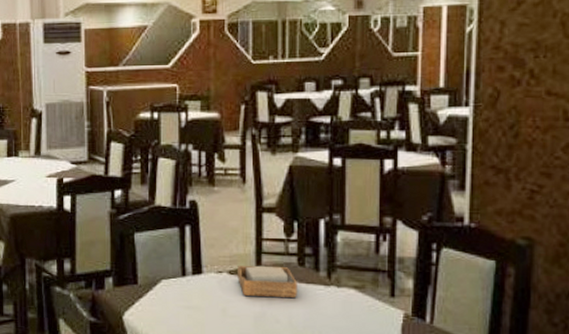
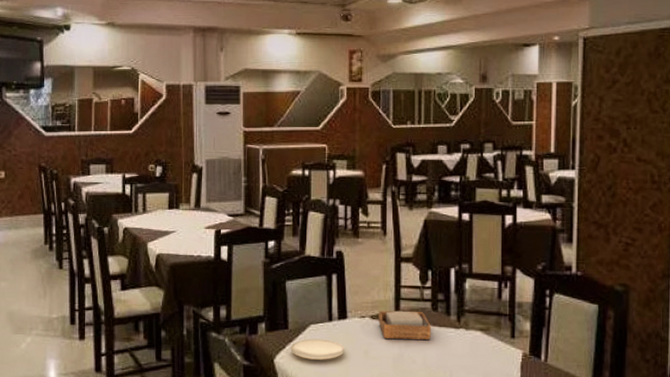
plate: none [140,294,200,318] -> present [290,338,345,360]

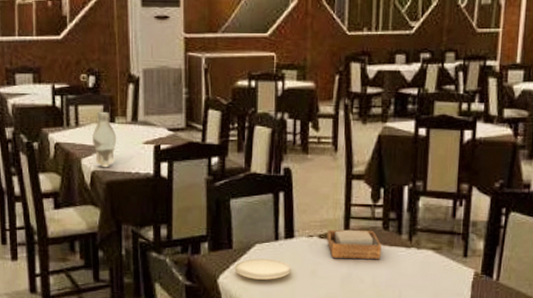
vase: none [158,198,181,251] -> present [92,111,117,168]

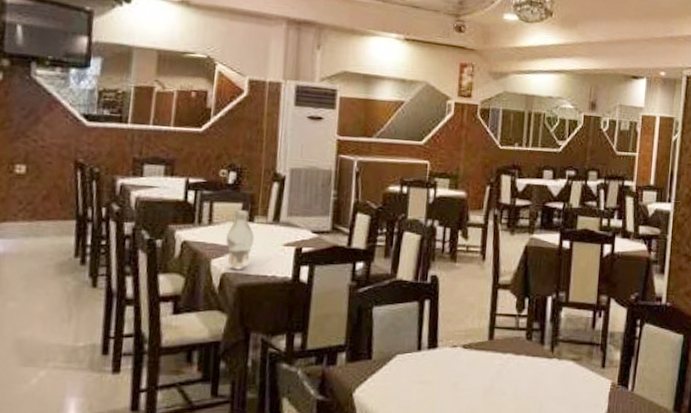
plate: present [234,258,292,280] -> none [372,370,433,393]
napkin holder: present [327,229,381,260] -> none [470,339,524,371]

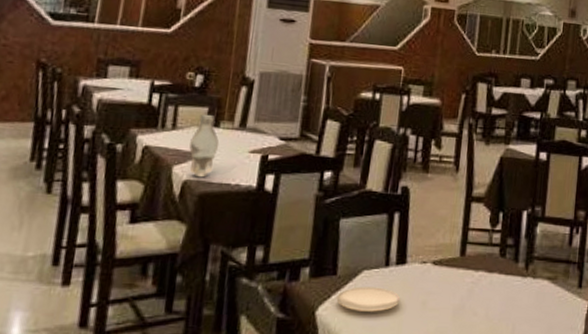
plate: none [372,370,433,393] -> present [336,286,401,312]

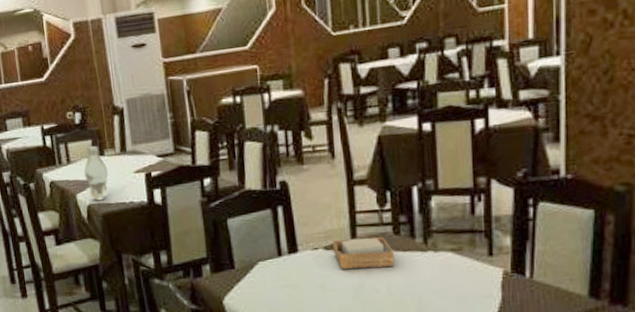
plate: present [336,286,401,312] -> none [239,275,299,298]
napkin holder: none [441,255,497,290] -> present [333,237,394,269]

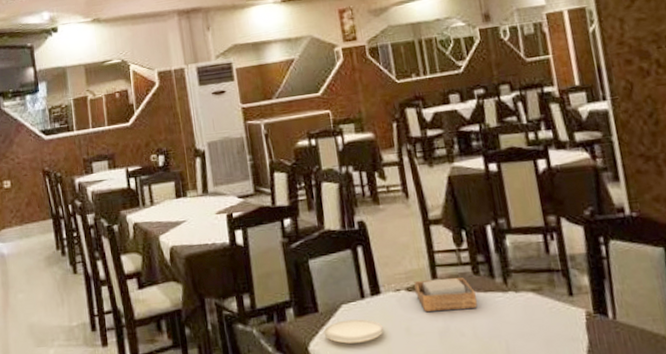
vase: present [84,145,109,201] -> none [167,187,191,243]
plate: none [239,275,299,298] -> present [323,319,384,344]

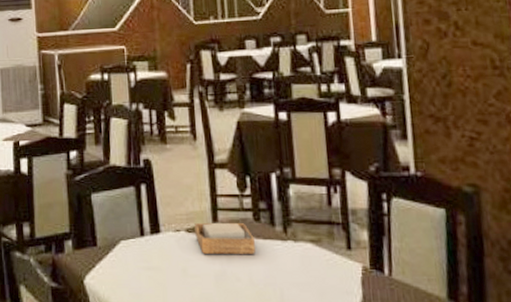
plate: present [323,319,384,344] -> none [100,256,161,280]

